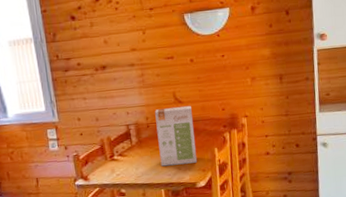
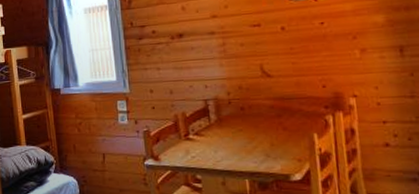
food box: present [155,106,197,167] -> none [238,81,290,151]

